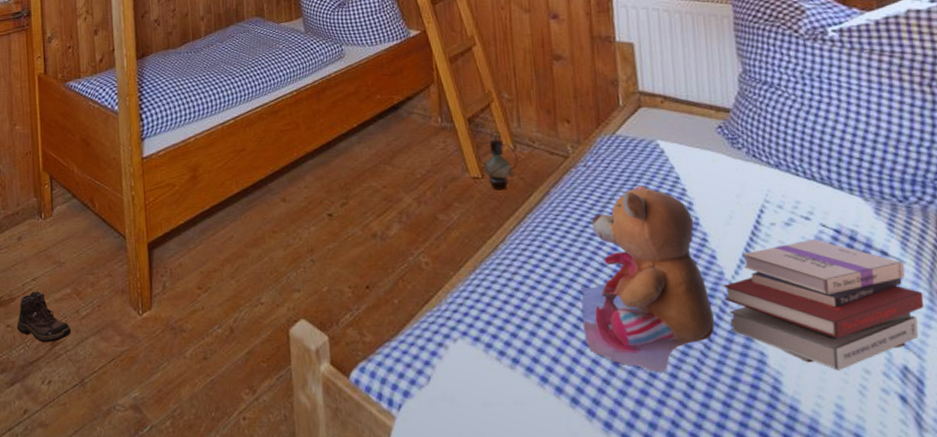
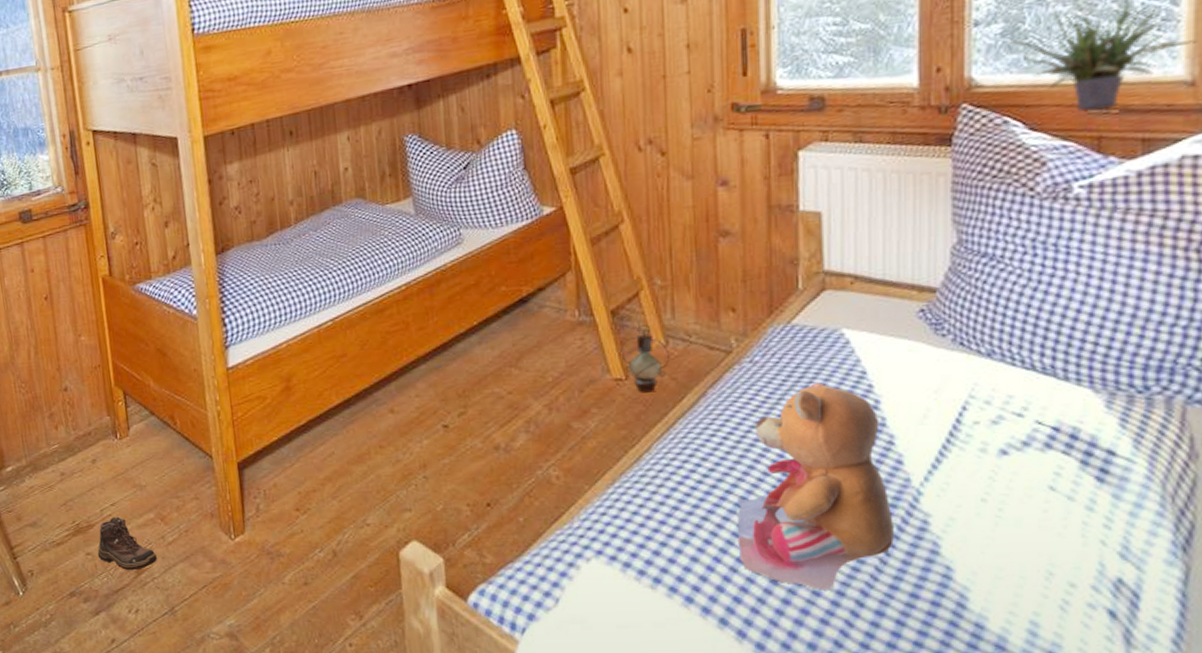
books: present [723,239,925,370] -> none [908,439,1153,585]

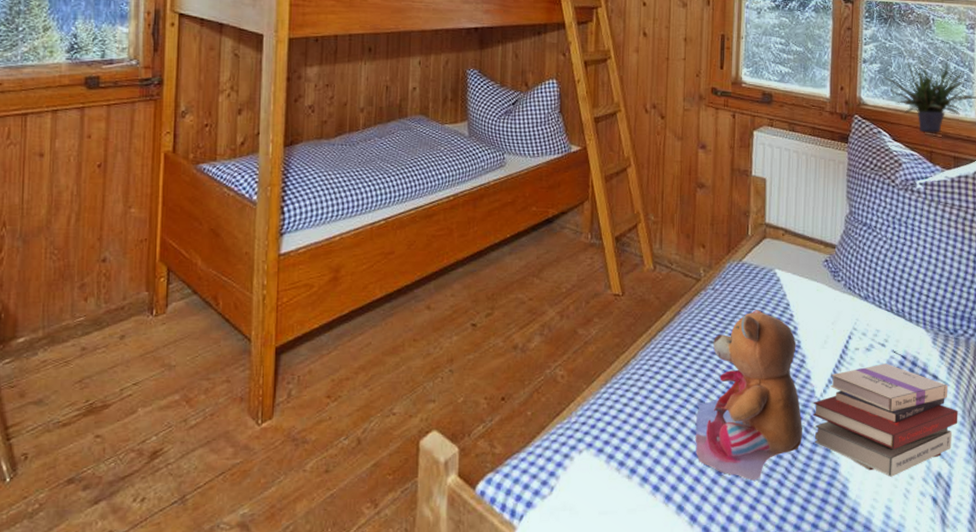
hiking boot: present [97,516,157,571] -> none [108,397,175,456]
lantern: present [620,325,671,393] -> none [620,252,657,308]
books: none [908,439,1153,585] -> present [813,363,958,477]

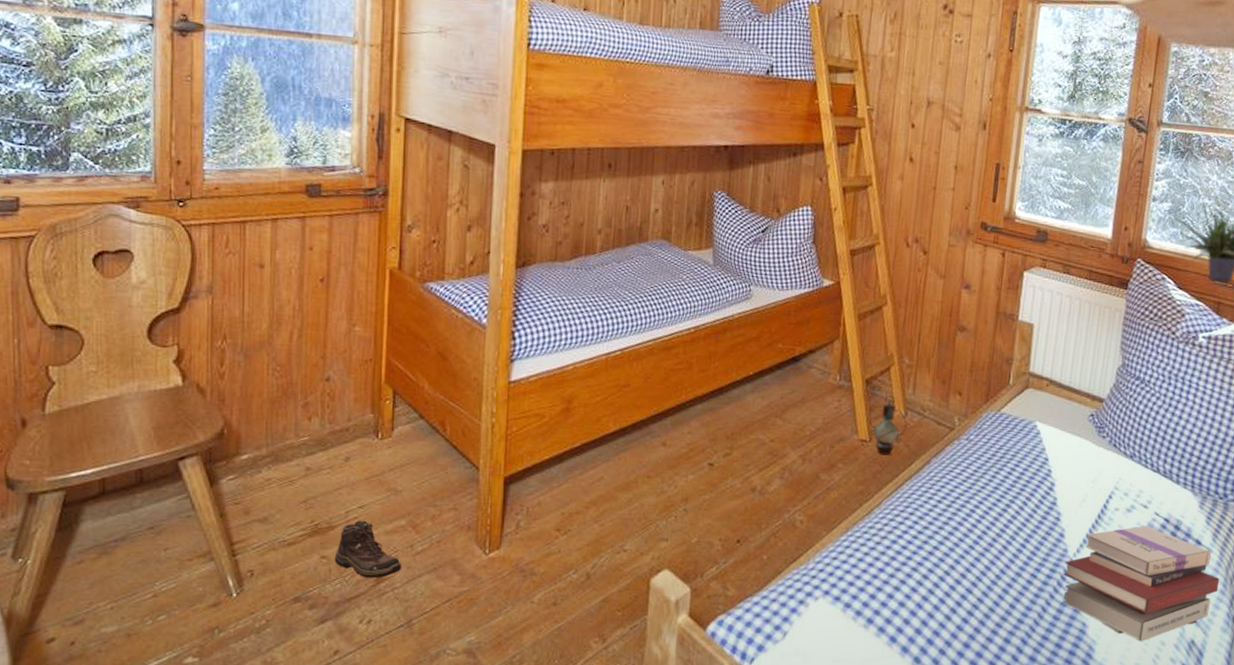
hiking boot: none [108,397,175,456] -> present [334,520,401,579]
lantern: none [620,252,657,308] -> present [868,396,908,455]
teddy bear: present [695,310,802,481] -> none [936,463,1052,637]

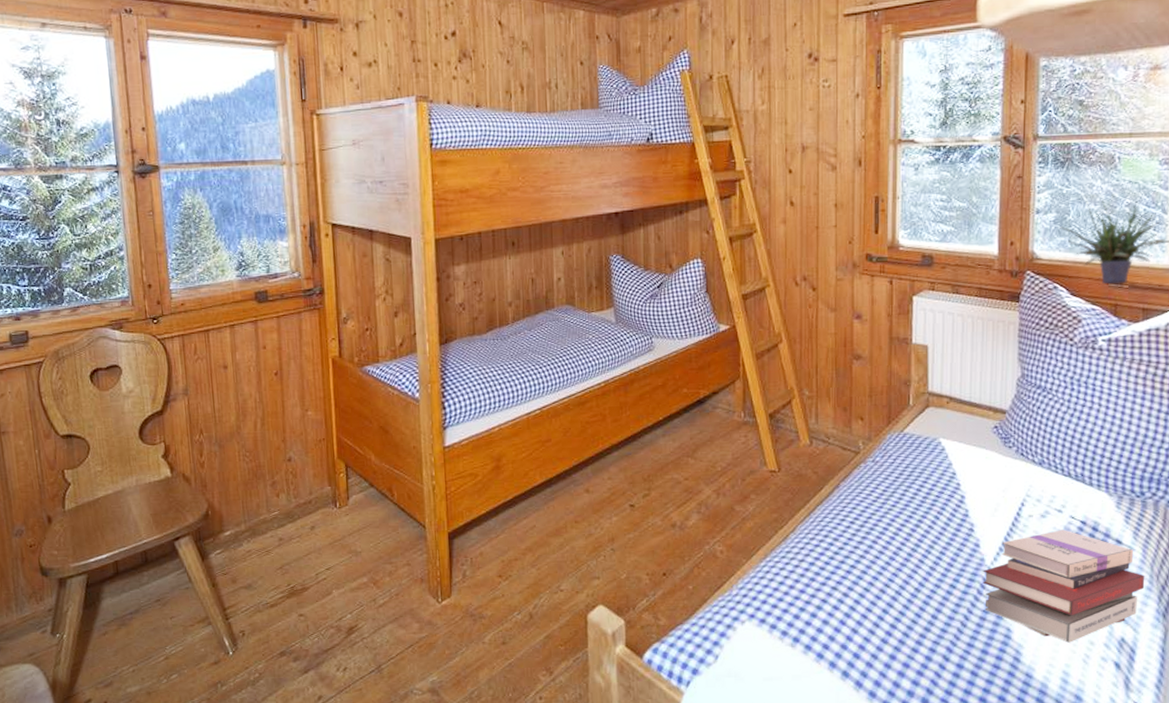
hiking boot: present [334,520,401,579] -> none [310,580,367,631]
lantern: present [868,396,908,455] -> none [775,427,814,483]

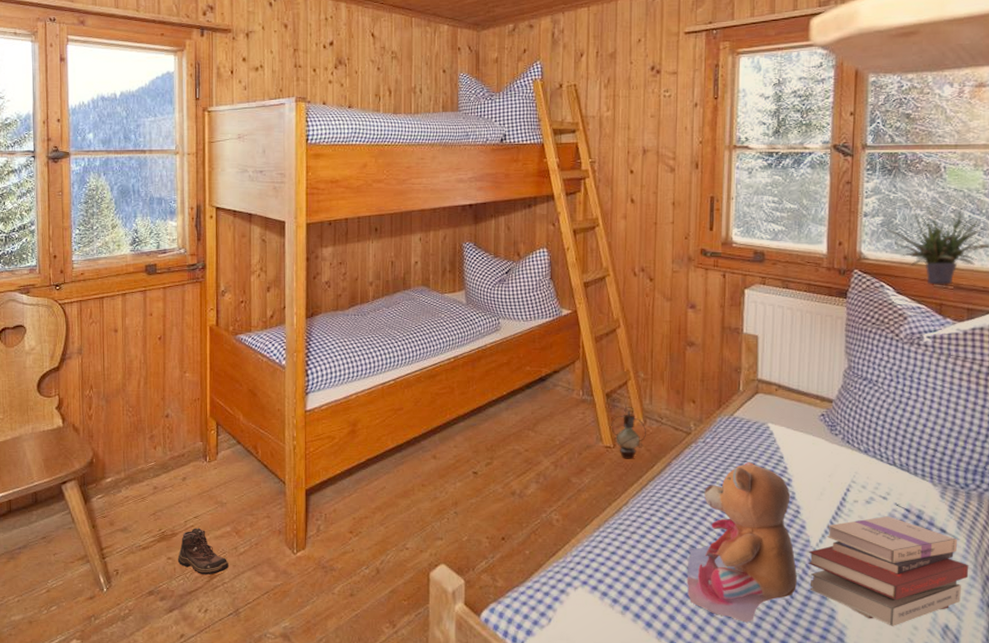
hiking boot: none [310,580,367,631] -> present [177,528,229,576]
lantern: none [775,427,814,483] -> present [611,407,647,459]
teddy bear: none [858,480,971,648] -> present [686,462,797,623]

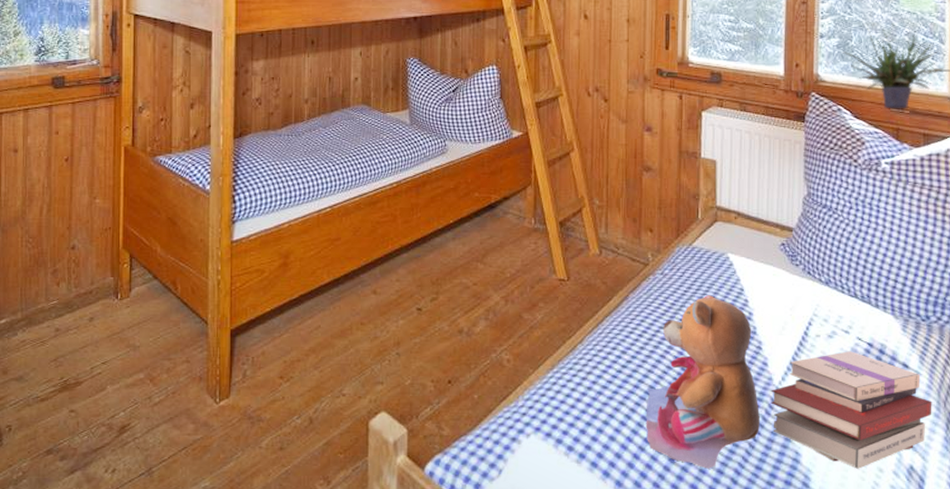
hiking boot: present [177,528,229,576] -> none [81,375,141,430]
lantern: present [611,407,647,459] -> none [565,236,603,293]

